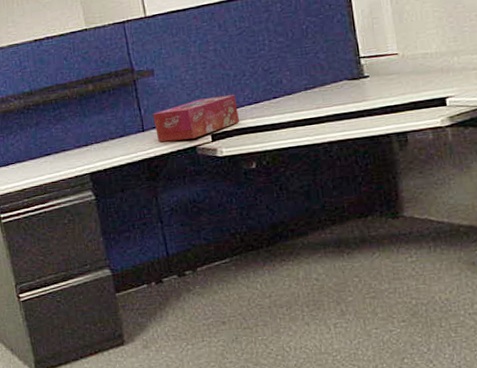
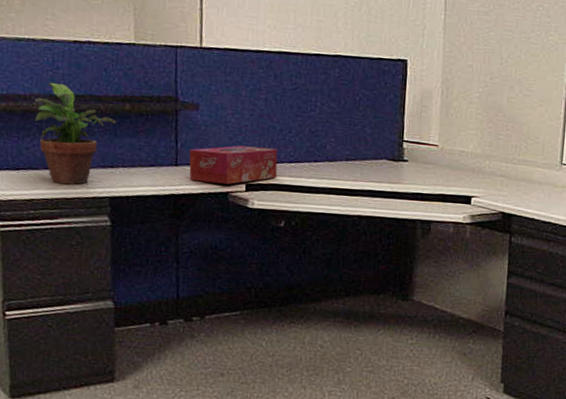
potted plant: none [10,80,83,171] -> present [34,82,117,185]

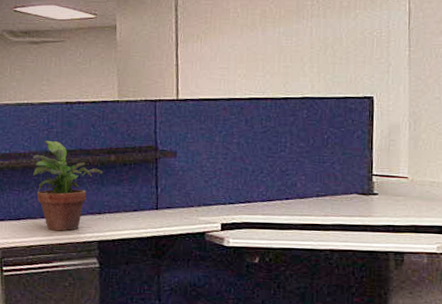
tissue box: present [189,145,278,184] -> none [168,188,251,225]

